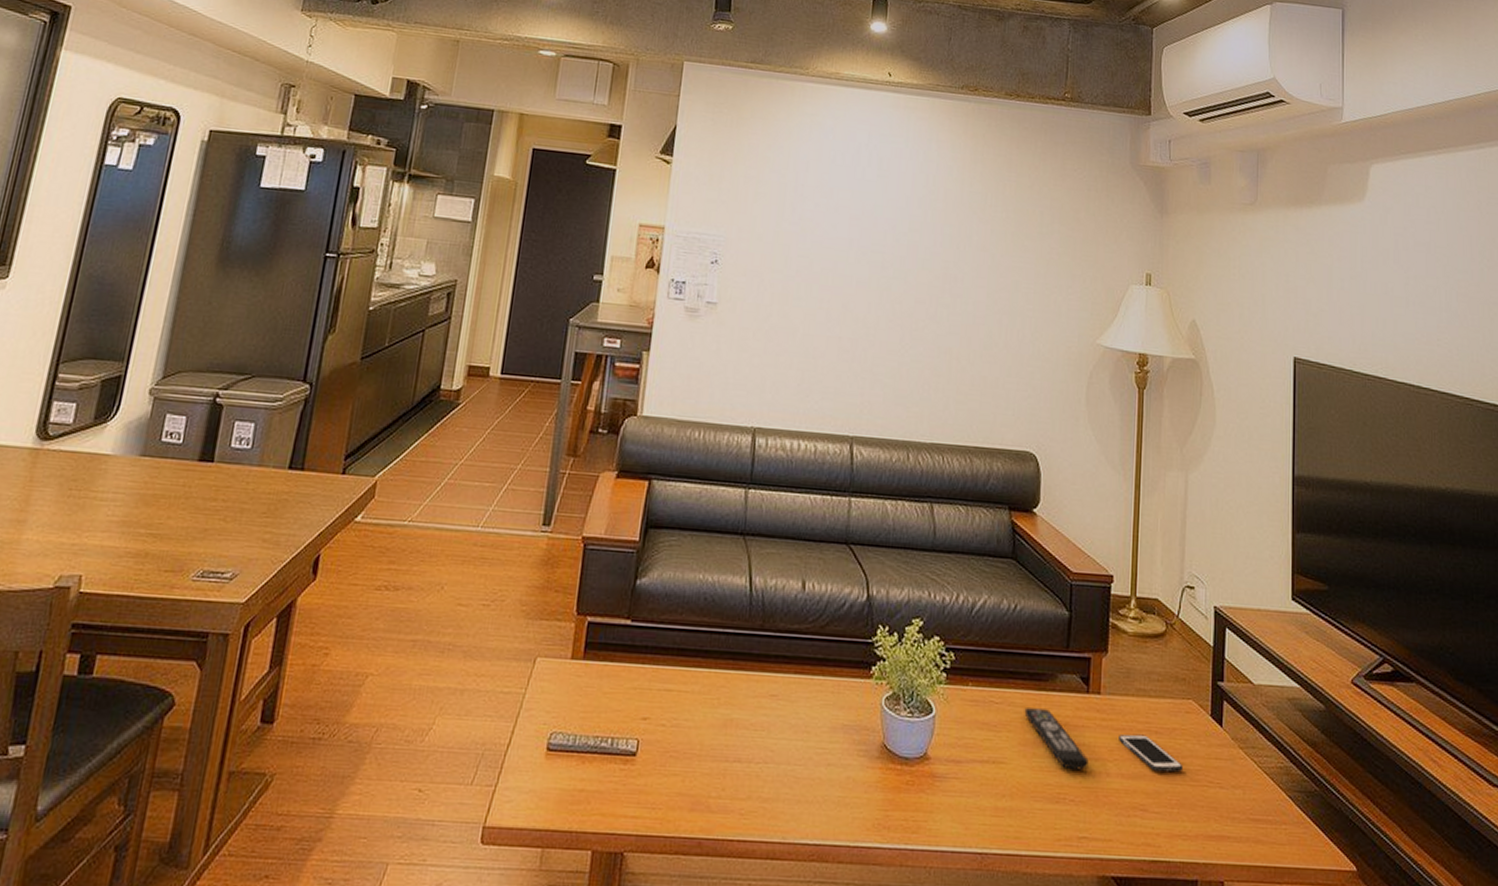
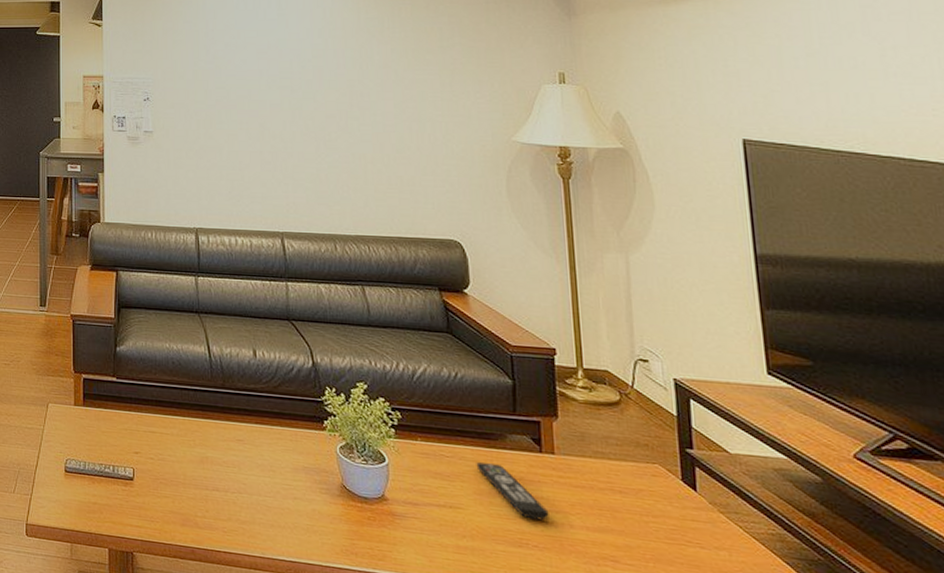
cell phone: present [1119,734,1184,772] -> none [579,491,656,529]

